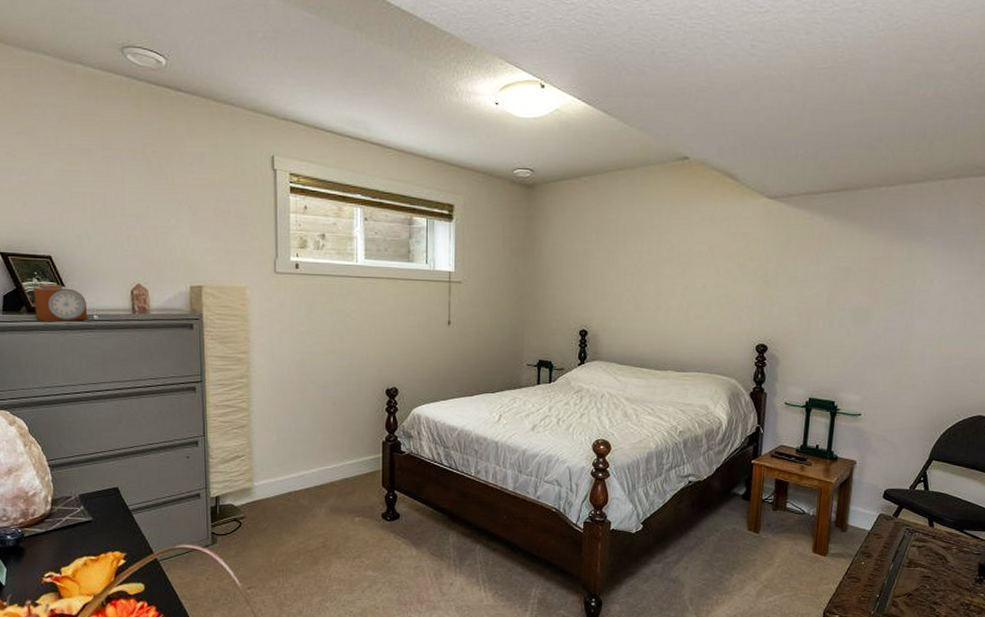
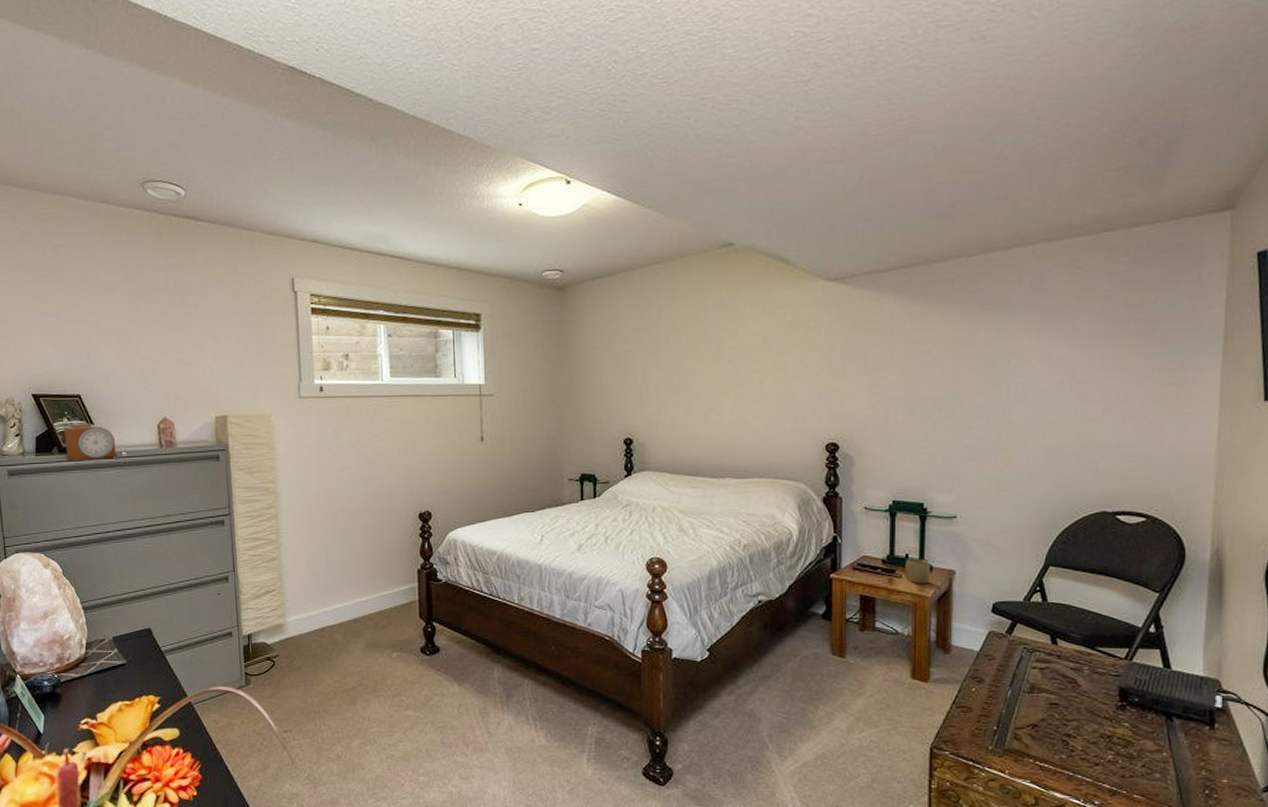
mug: none [814,450,836,472] -> present [905,559,931,584]

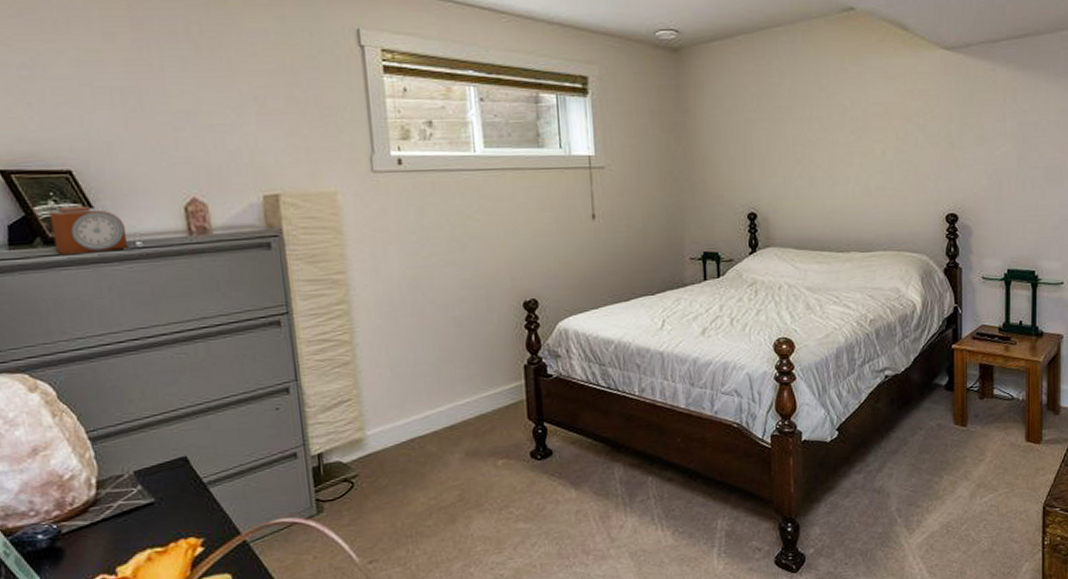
mug: present [905,559,931,584] -> none [1019,325,1042,350]

